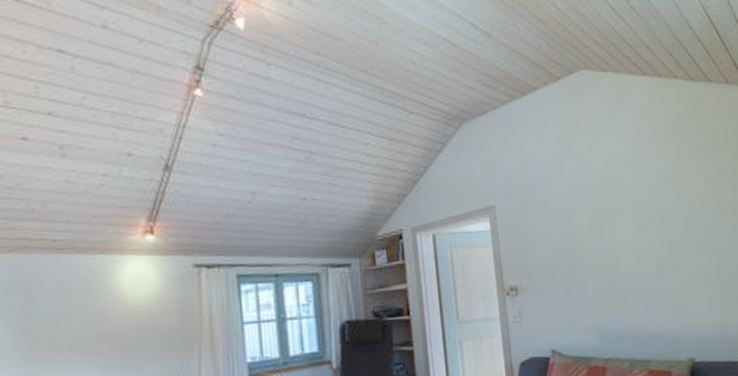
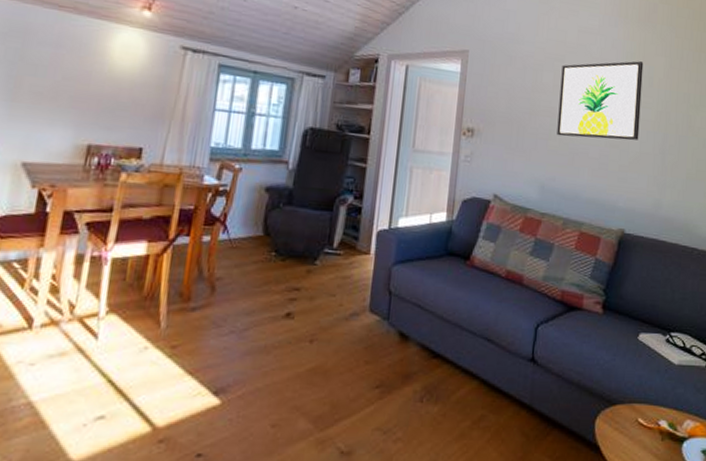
wall art: none [596,179,691,276] -> present [557,61,644,141]

